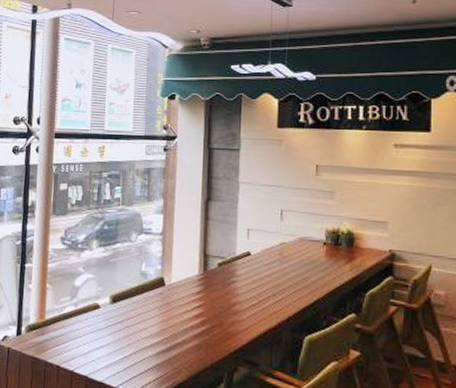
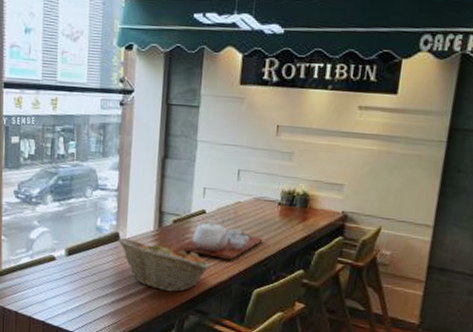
fruit basket: none [163,283,259,341] -> present [118,238,211,292]
tea set: none [223,261,310,305] -> present [177,219,263,261]

